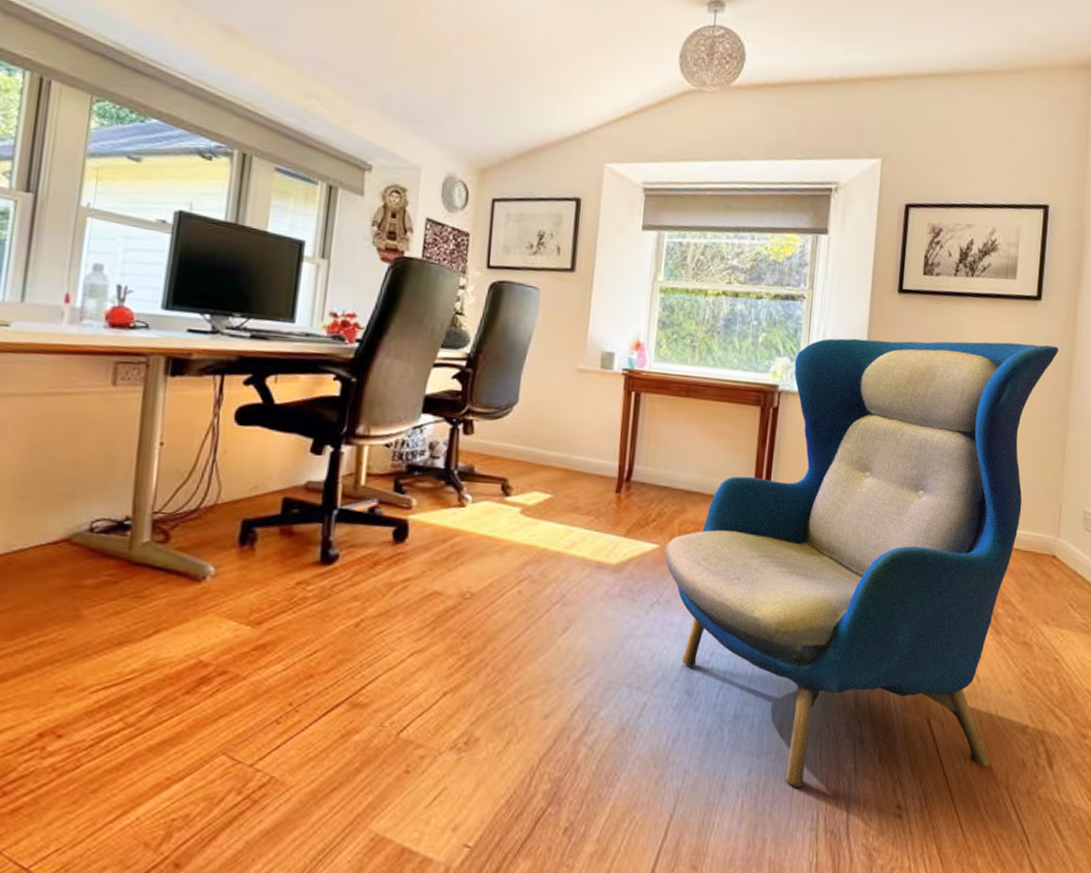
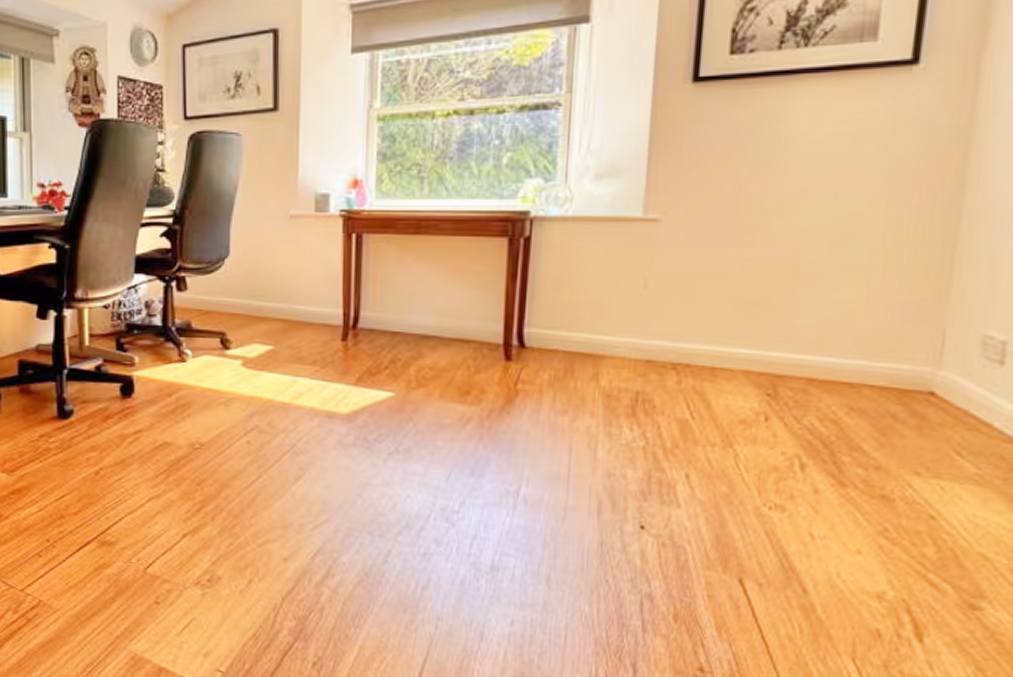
armchair: present [664,338,1059,788] -> none [401,124,948,642]

